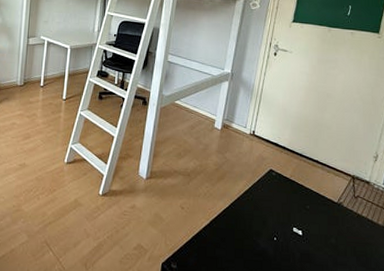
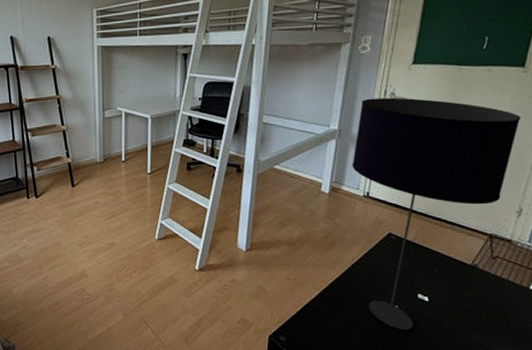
table lamp: none [241,48,377,262] -> present [352,97,521,330]

